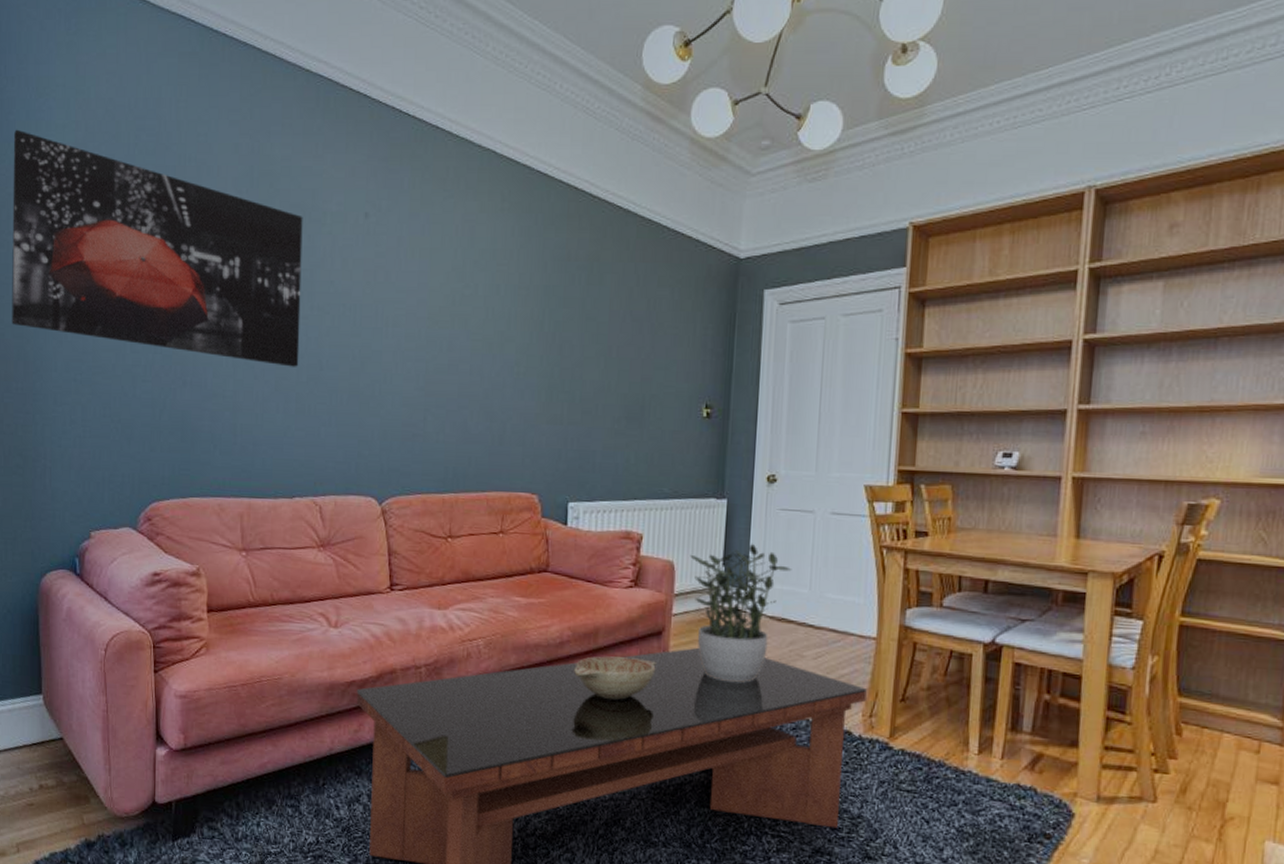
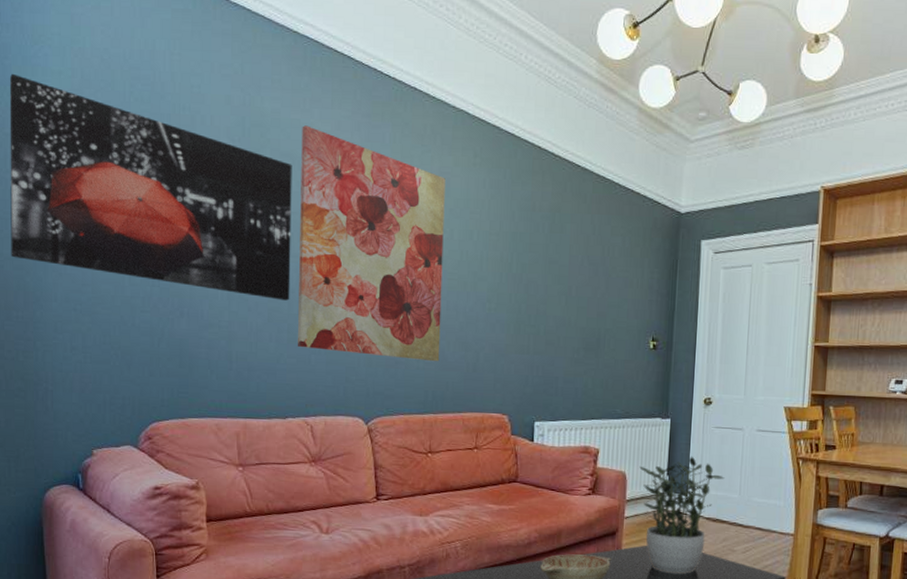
wall art: none [307,173,470,434] -> present [298,125,446,362]

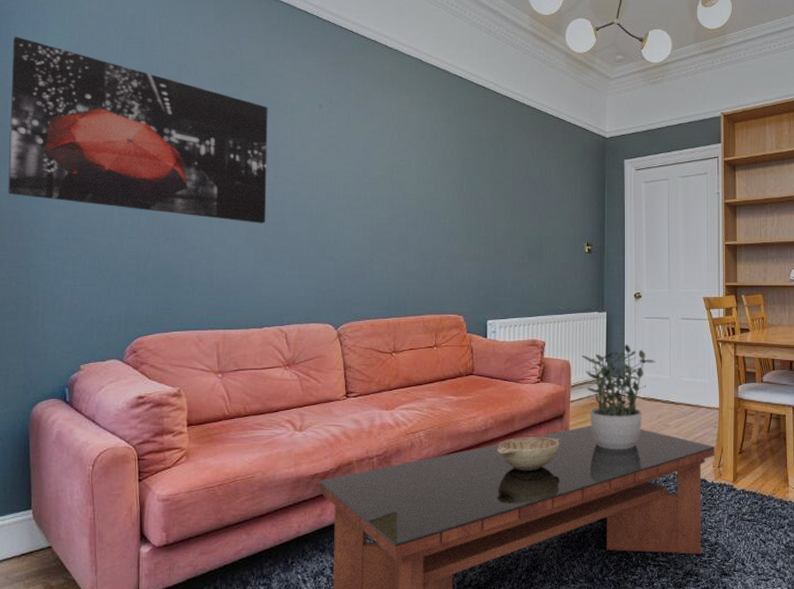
wall art: present [298,125,446,362] -> none [273,74,403,272]

